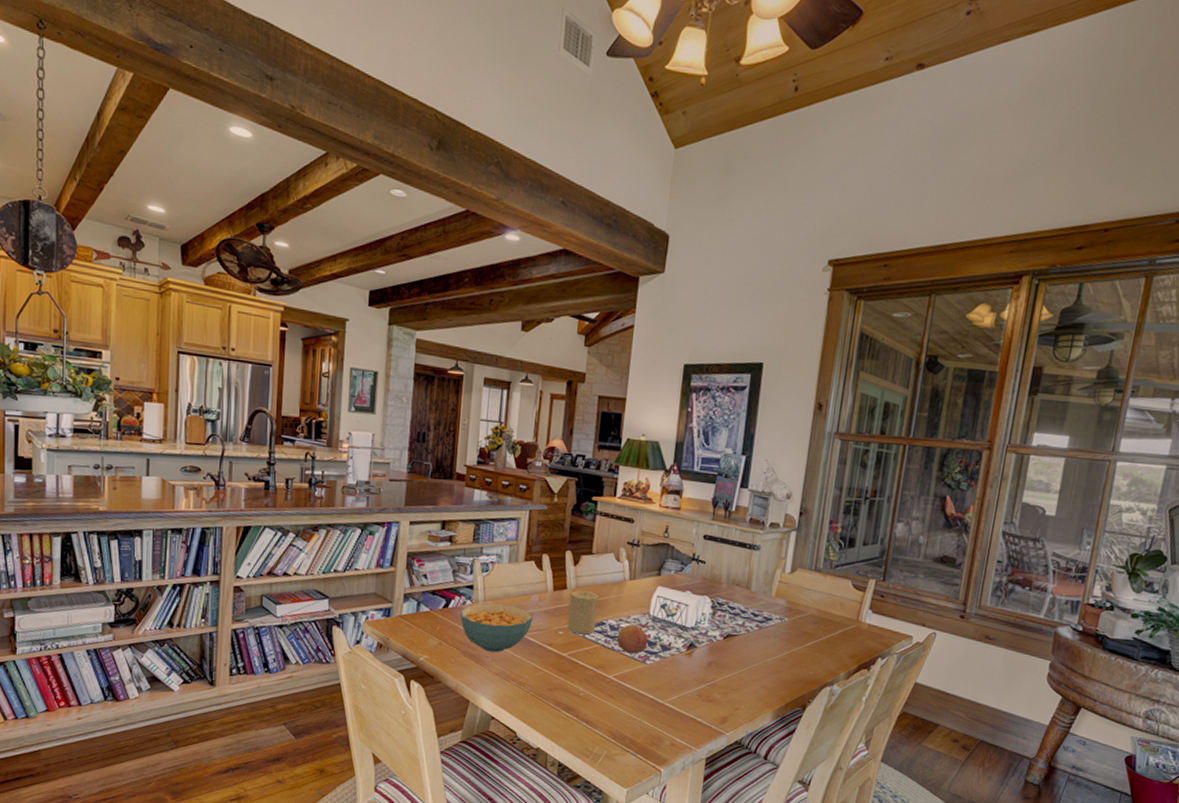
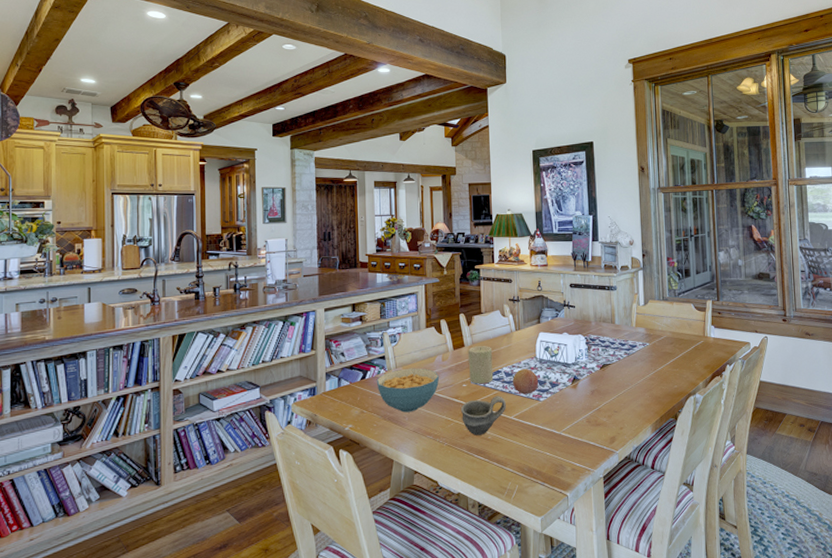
cup: none [552,650,606,691] -> present [460,396,506,436]

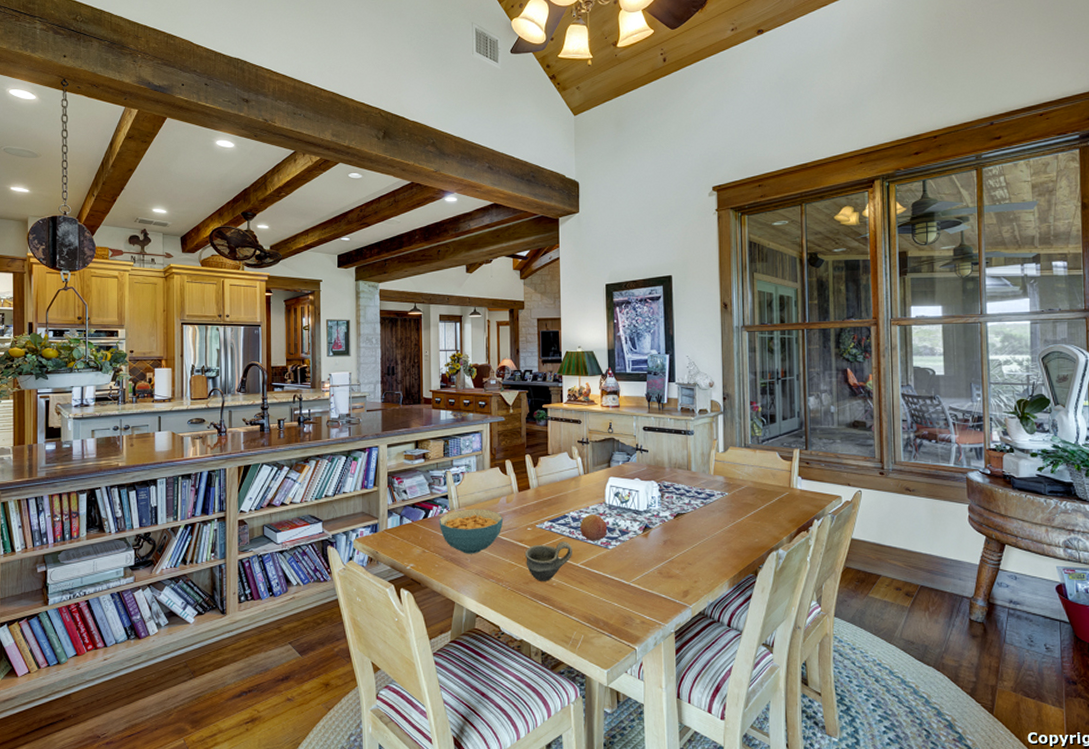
candle: present [467,346,494,384] -> none [533,489,560,528]

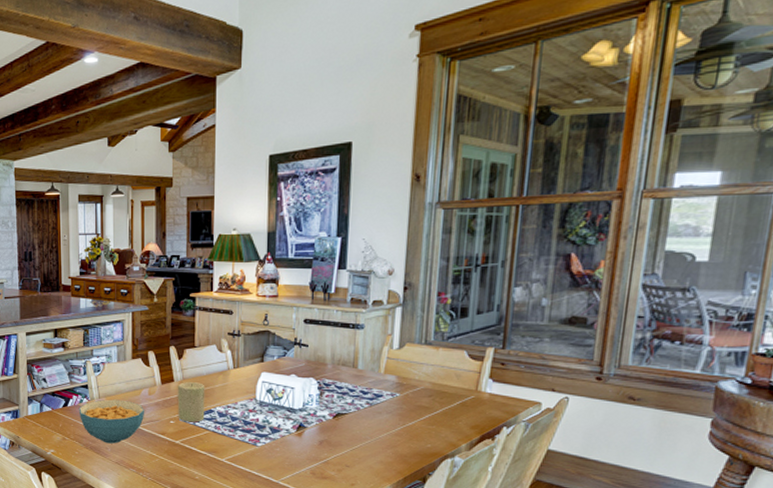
cup: present [524,541,572,581] -> none [166,436,217,474]
candle: none [533,489,560,528] -> present [177,382,205,423]
fruit: present [580,514,608,541] -> none [227,409,257,438]

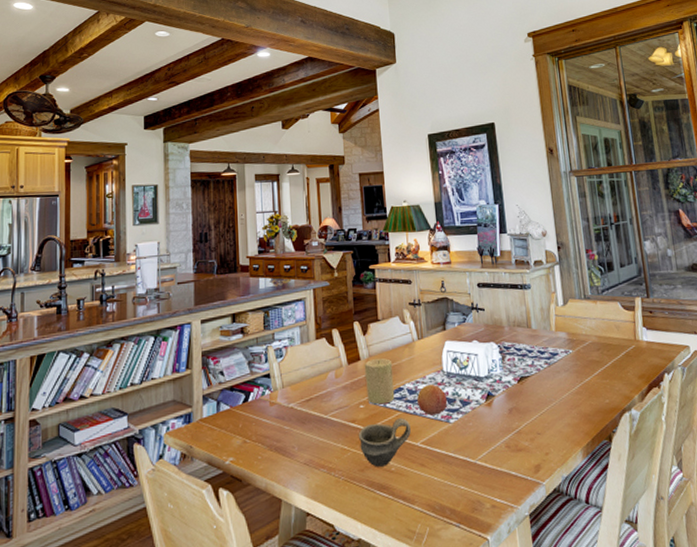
cereal bowl: present [78,399,145,444] -> none [260,387,333,441]
cup: none [166,436,217,474] -> present [358,418,411,467]
fruit: none [227,409,257,438] -> present [417,384,448,416]

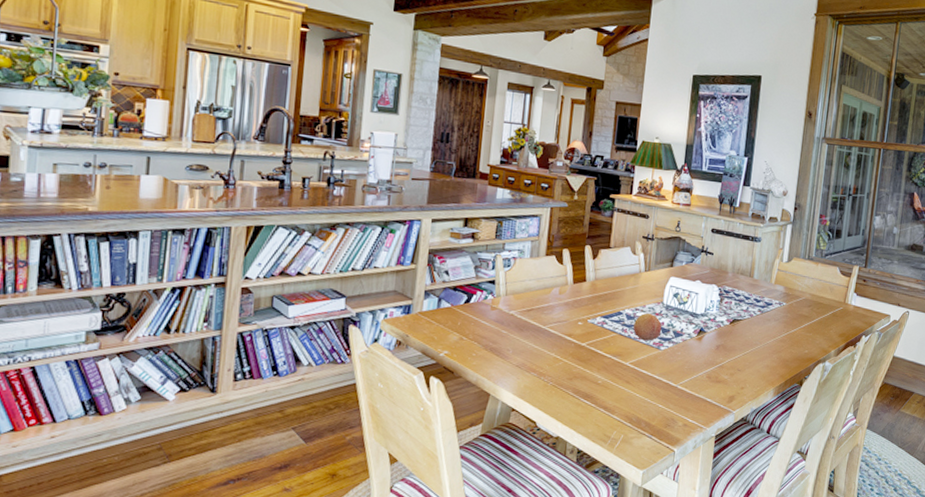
cup: present [358,418,411,467] -> none [572,339,623,379]
candle: present [364,358,395,405] -> none [586,282,617,325]

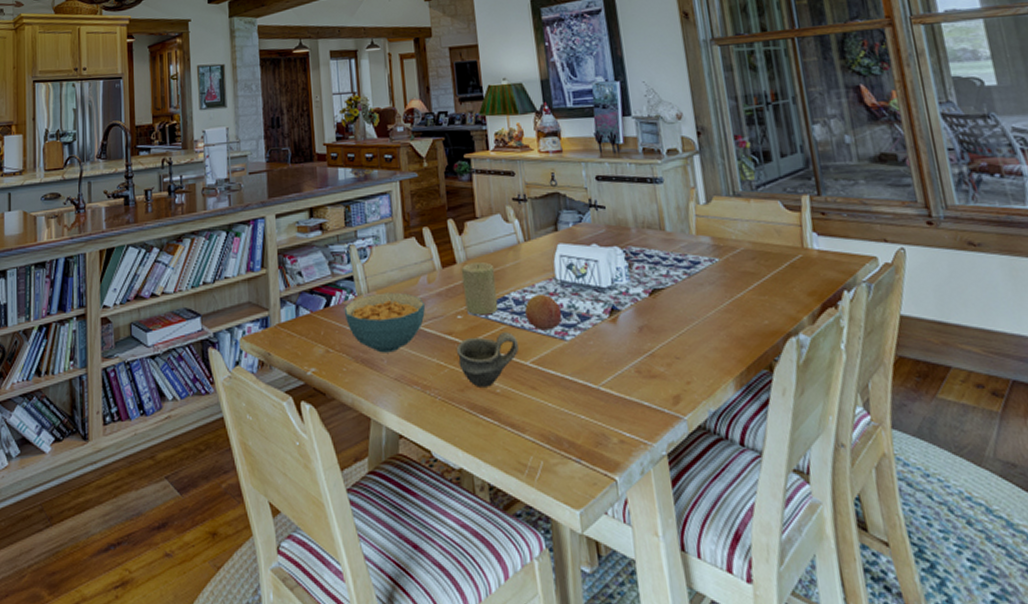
cereal bowl: none [481,297,554,345] -> present [343,292,426,353]
cup: none [572,339,623,379] -> present [456,332,519,387]
candle: none [586,282,617,325] -> present [461,262,499,316]

